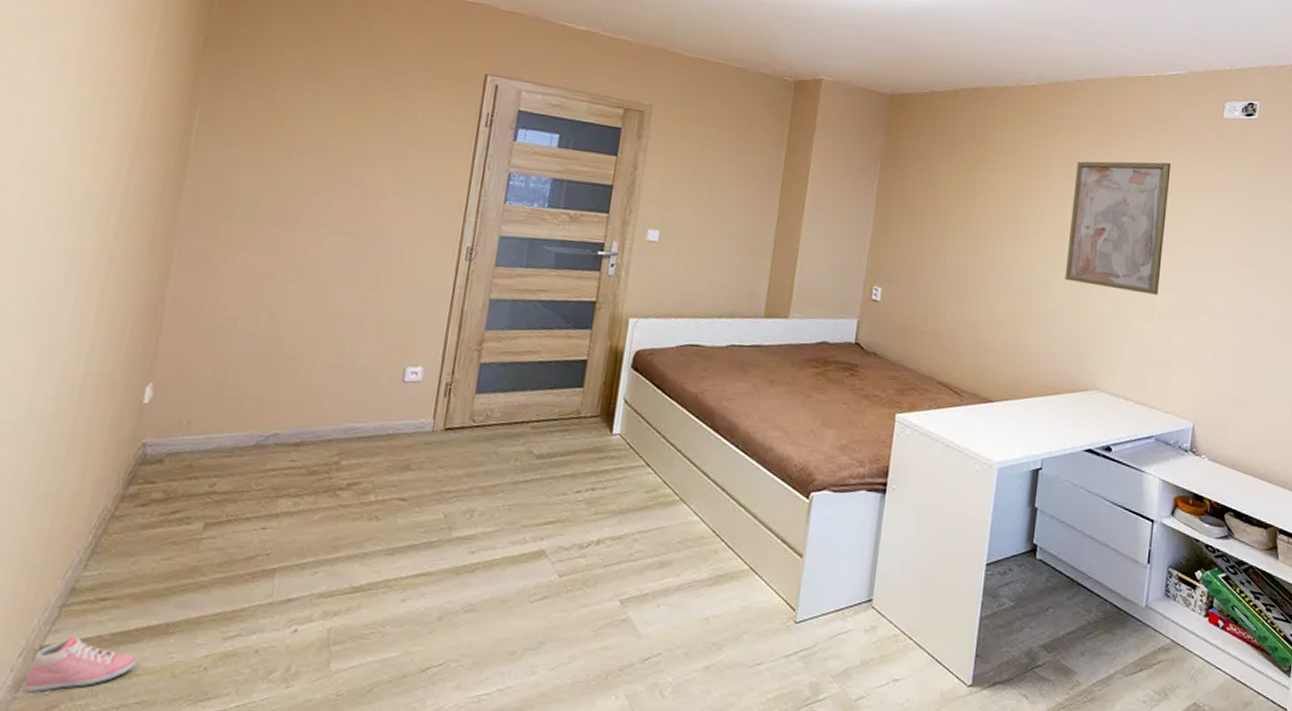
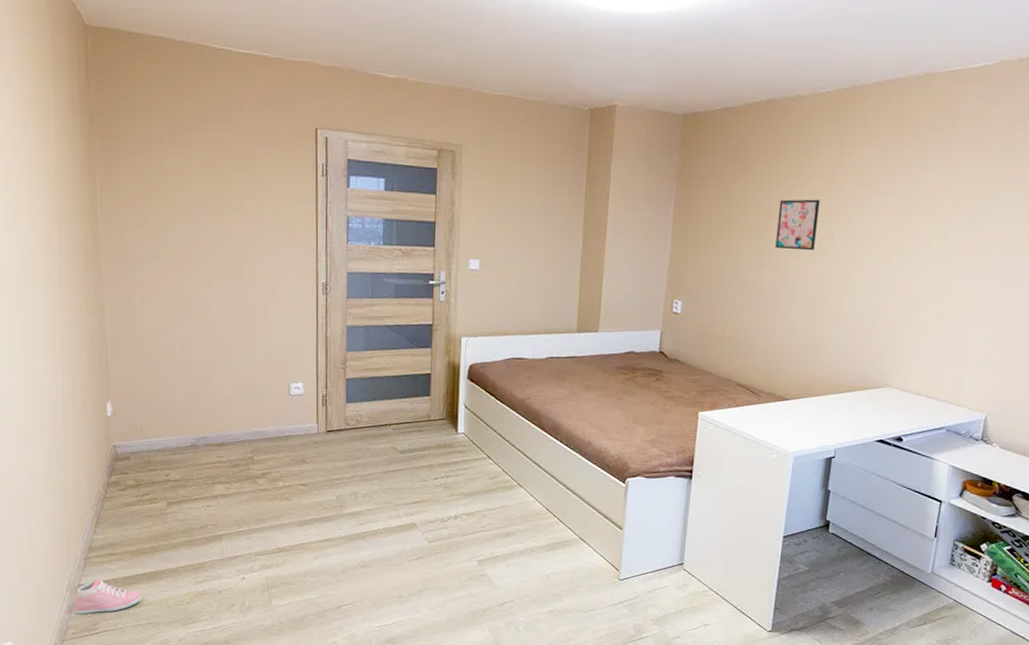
wall art: none [981,187,1026,242] -> present [775,199,820,251]
wall art: present [1065,161,1171,295] -> none [859,161,975,296]

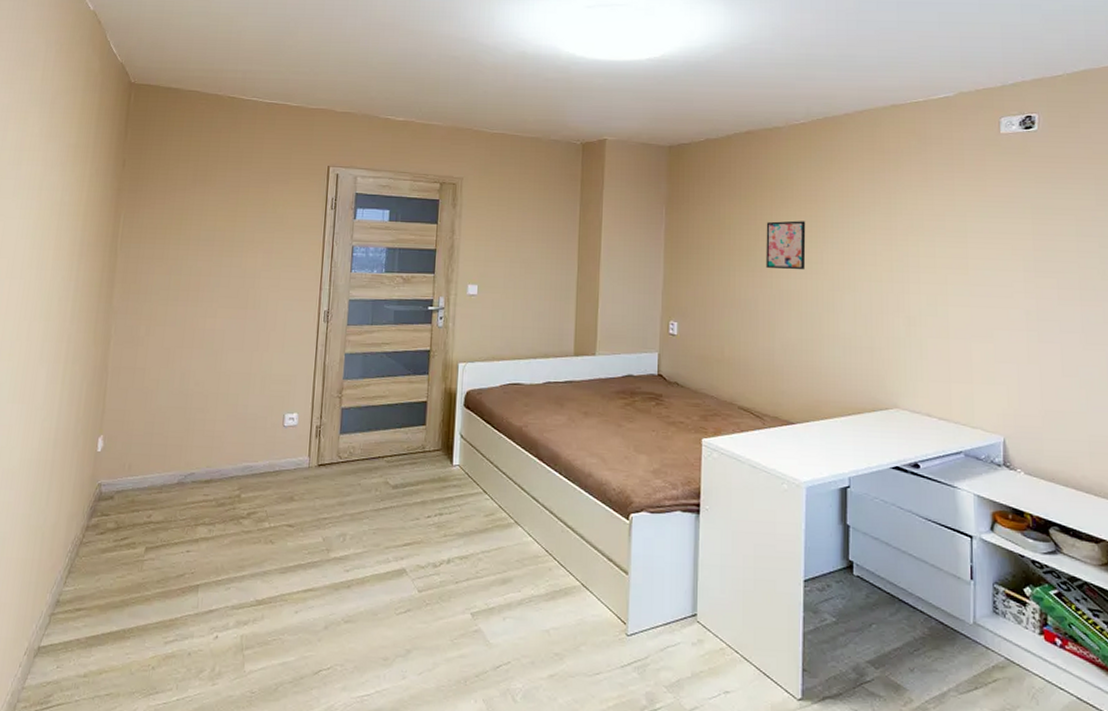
sneaker: present [74,579,141,614] -> none [29,639,104,684]

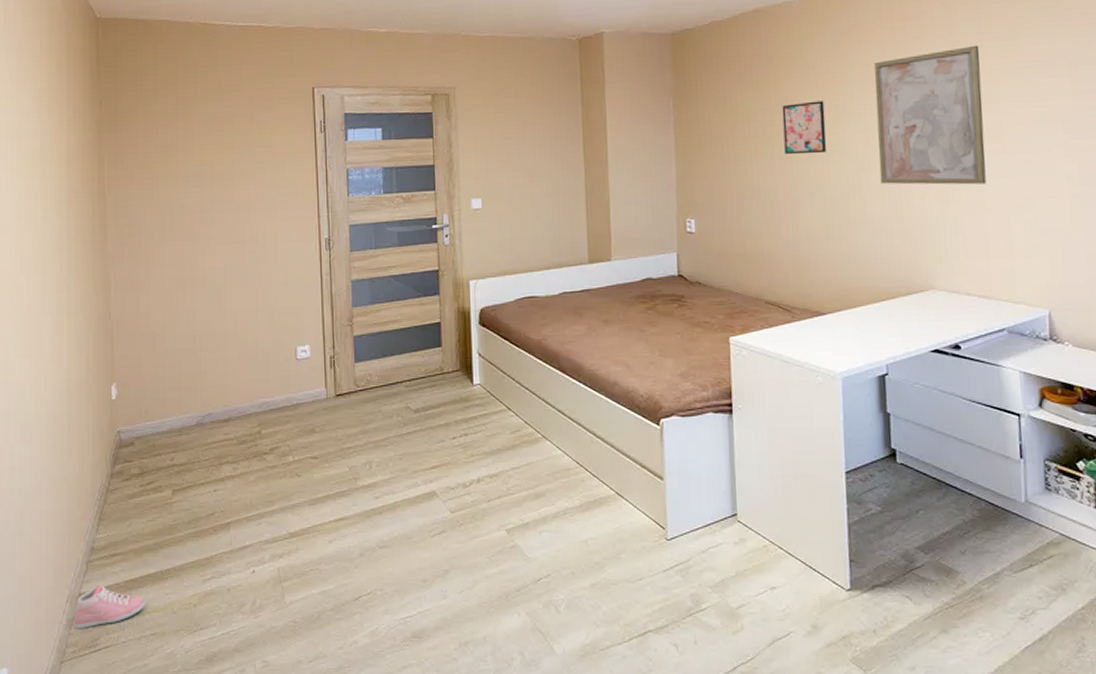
sneaker: none [29,639,104,684] -> present [74,585,145,628]
wall art: none [853,182,952,312] -> present [874,45,986,185]

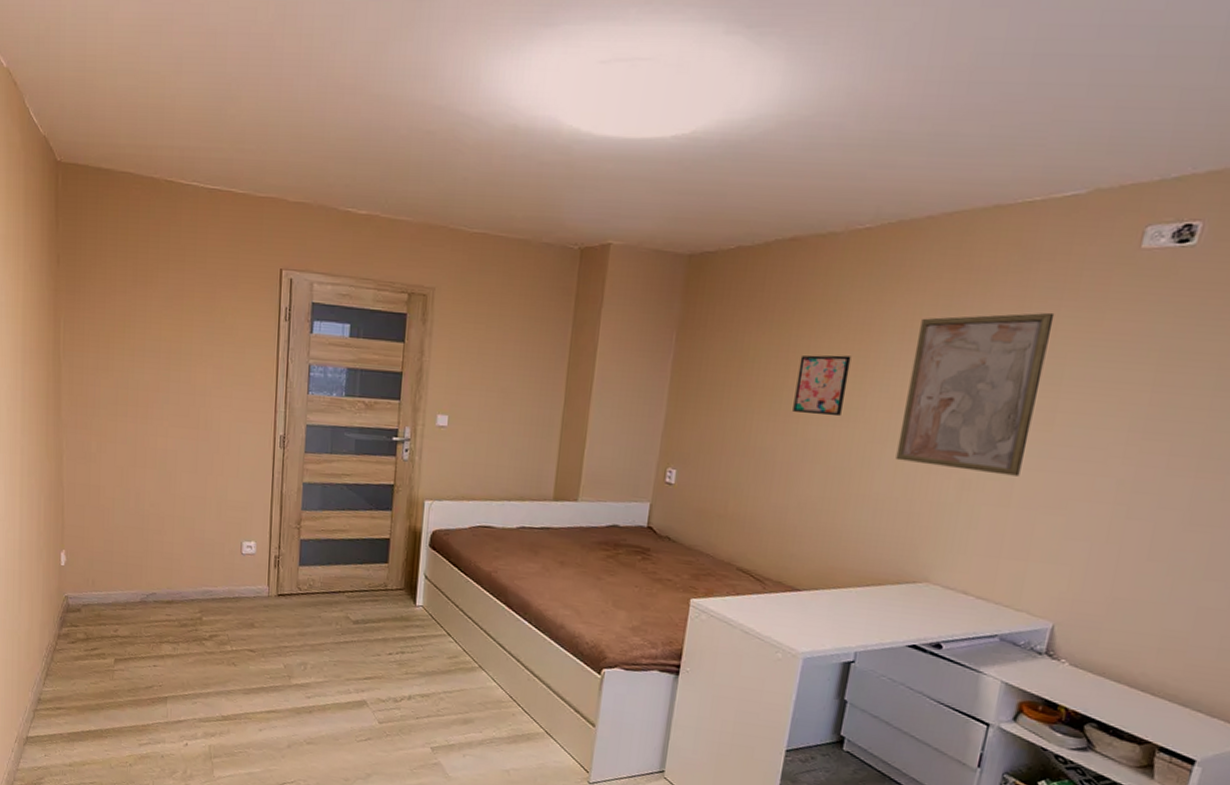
sneaker: present [74,585,145,628] -> none [22,732,86,768]

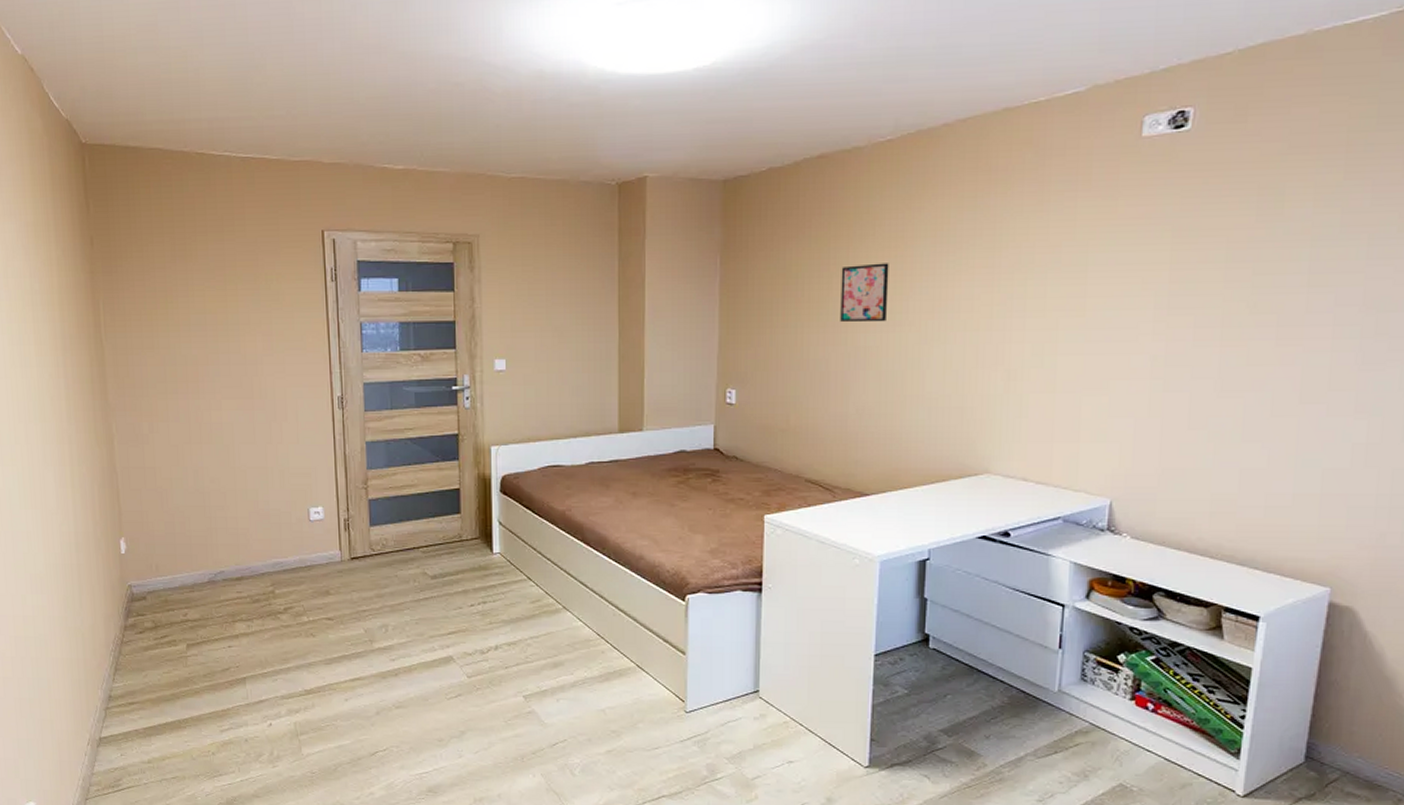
wall art: present [895,312,1055,476] -> none [943,204,1072,362]

